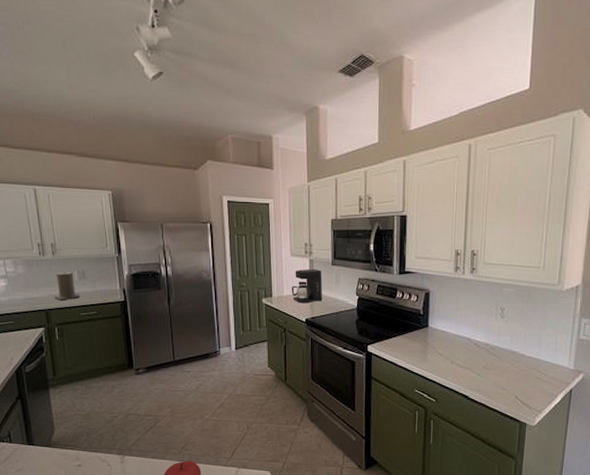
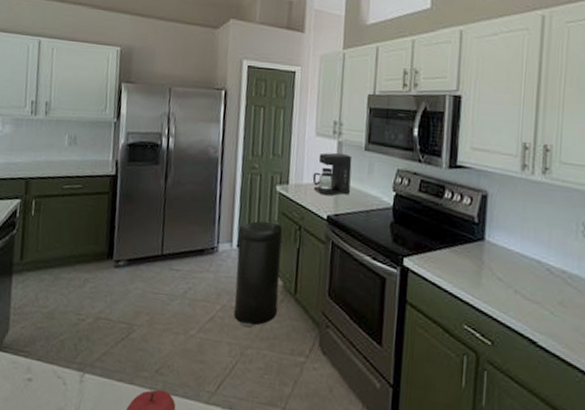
paper towel: present [54,271,80,301] -> none [38,134,67,170]
pedal bin: none [235,327,273,408] -> present [234,221,283,327]

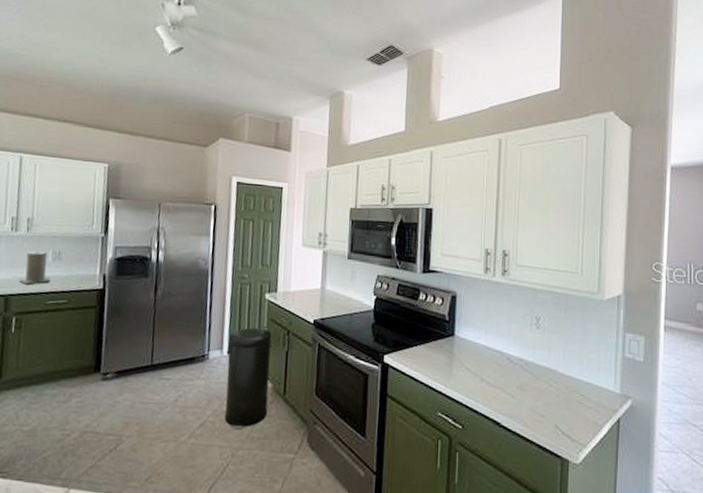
paper towel: none [38,134,67,170] -> present [19,250,51,286]
coffee maker: present [312,152,352,196] -> none [299,261,337,302]

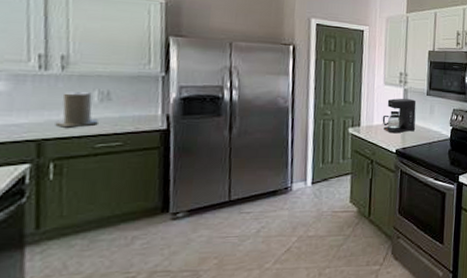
pedal bin: present [225,327,272,429] -> none [311,159,356,250]
coffee maker: none [299,261,337,302] -> present [382,98,417,134]

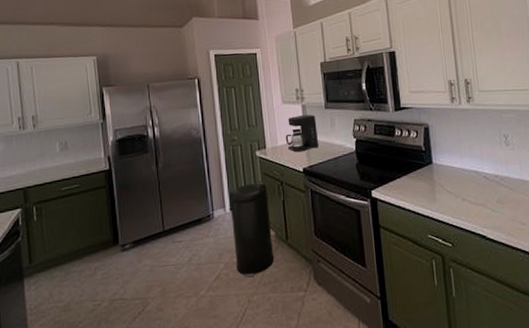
paper towel: present [55,91,99,129] -> none [33,143,61,177]
pedal bin: none [311,159,356,250] -> present [229,183,275,277]

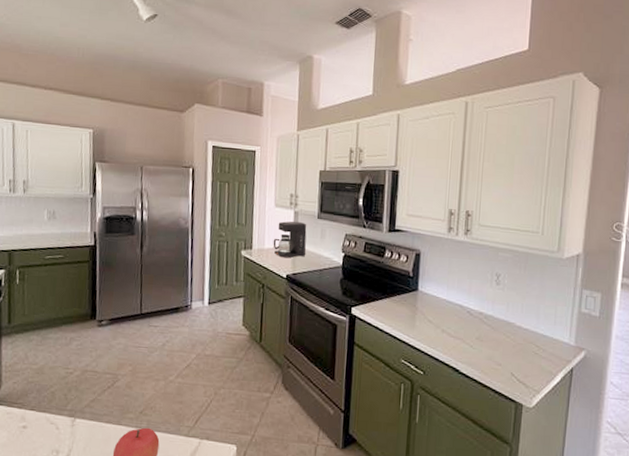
pedal bin: present [229,183,275,277] -> none [207,281,248,370]

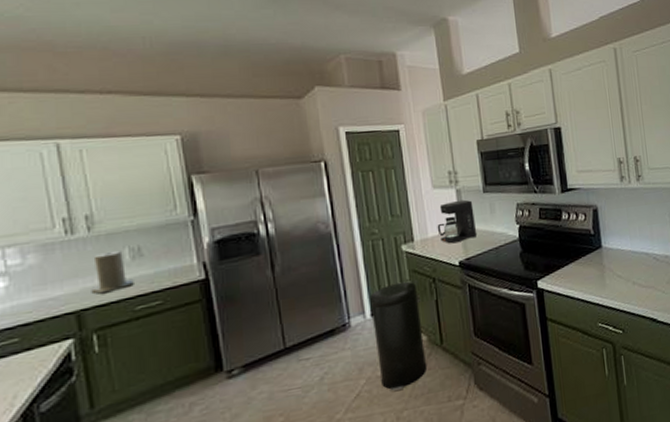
paper towel: none [20,210,47,242] -> present [91,250,134,295]
pedal bin: none [207,281,248,370] -> present [370,282,427,391]

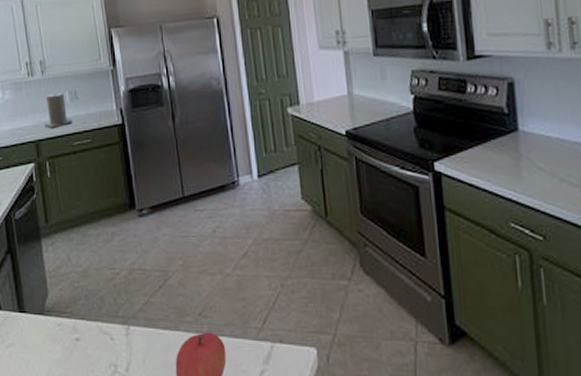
pedal bin: present [370,282,427,391] -> none [257,146,312,256]
coffee maker: present [437,199,478,244] -> none [323,62,366,111]

